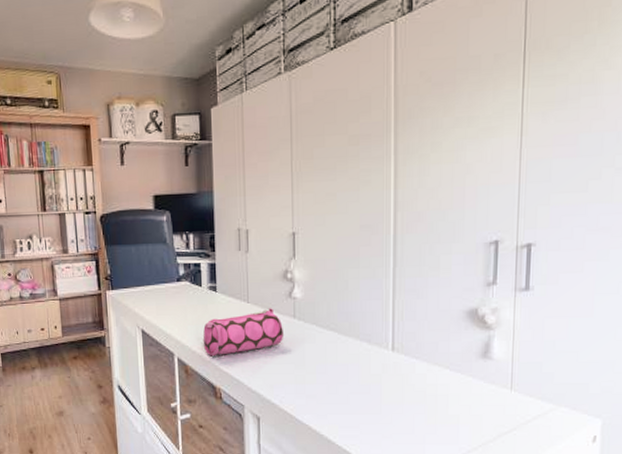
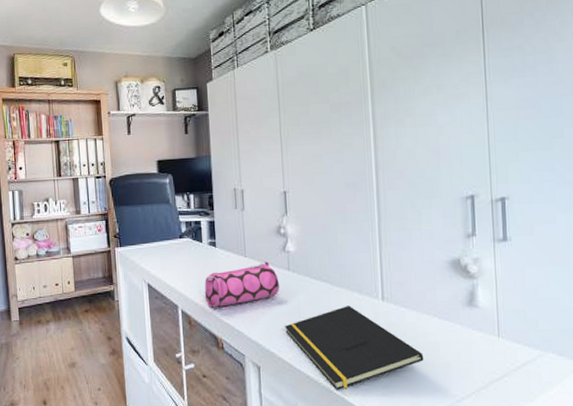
notepad: none [287,356,432,442] -> present [284,306,424,390]

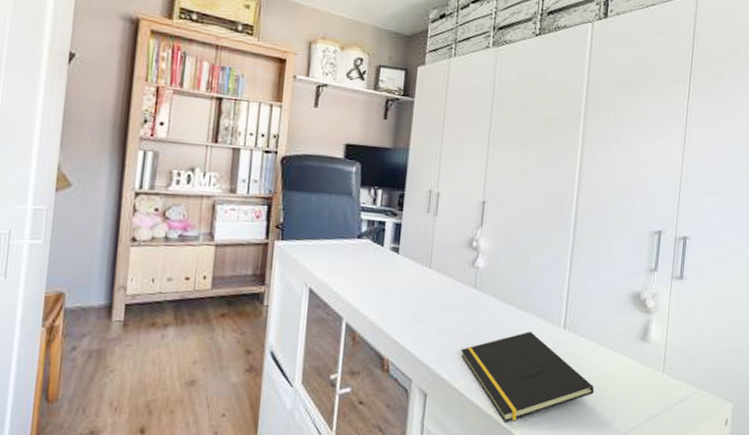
pencil case: present [204,261,279,308] -> none [376,276,463,324]

